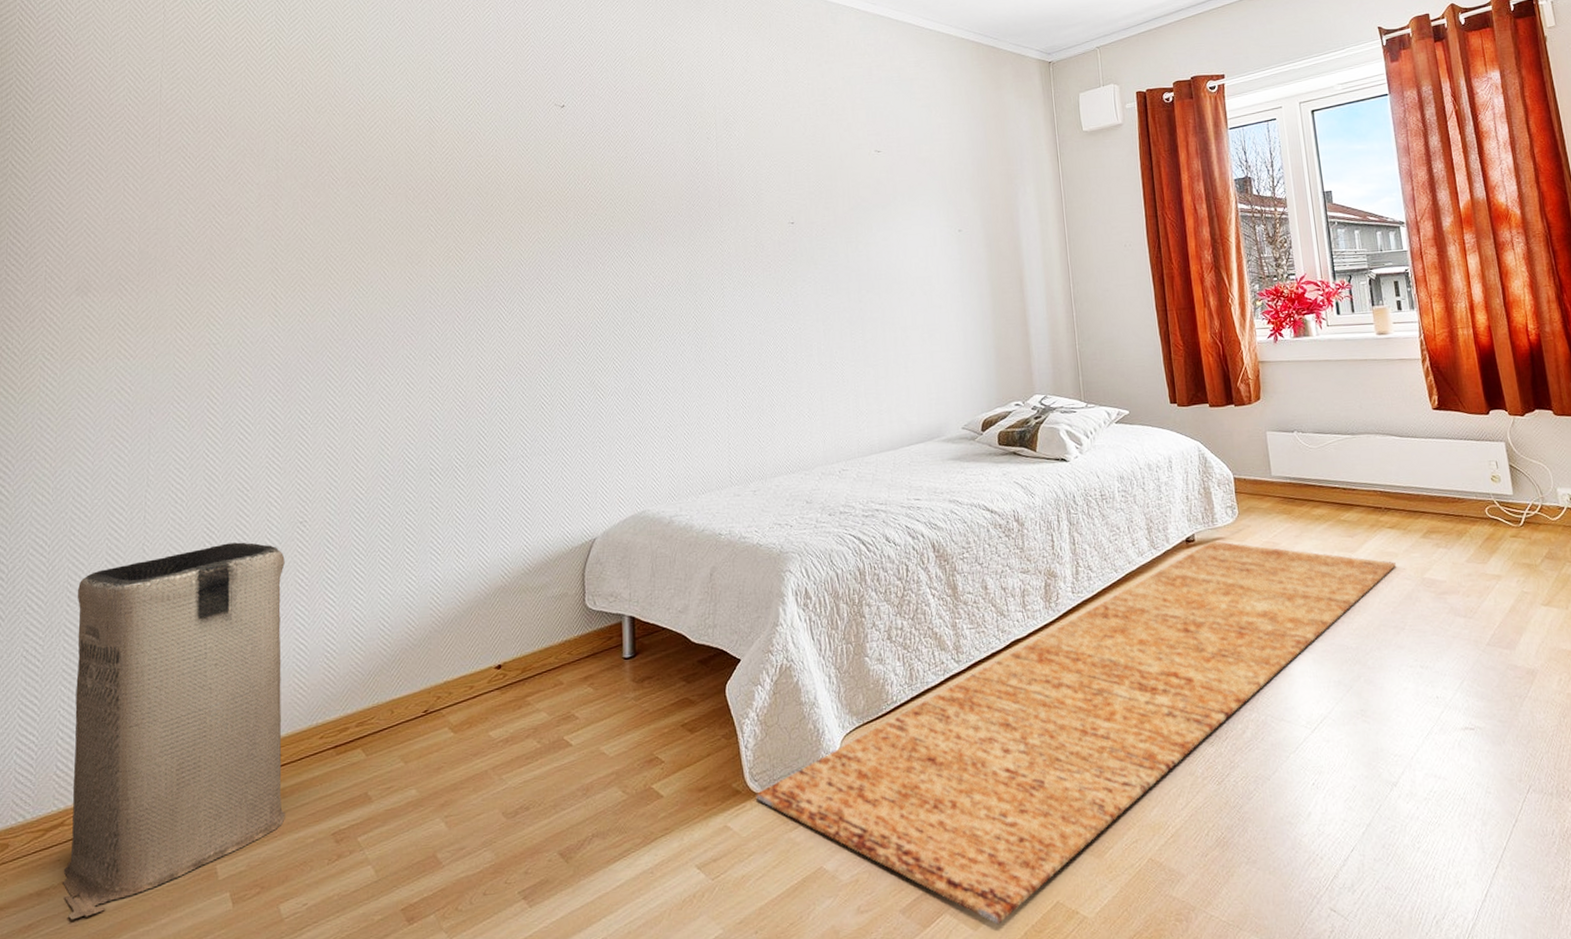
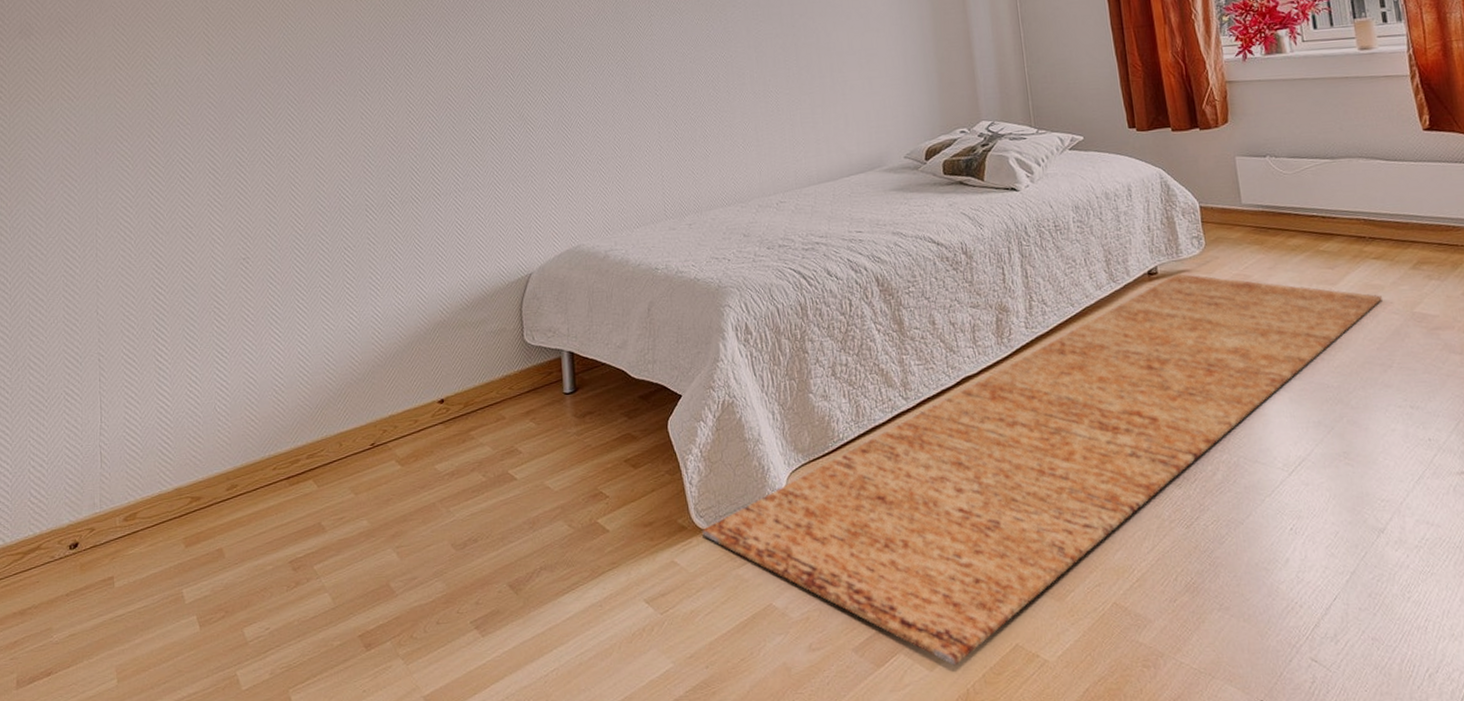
laundry basket: present [63,542,285,920] -> none [39,278,244,638]

